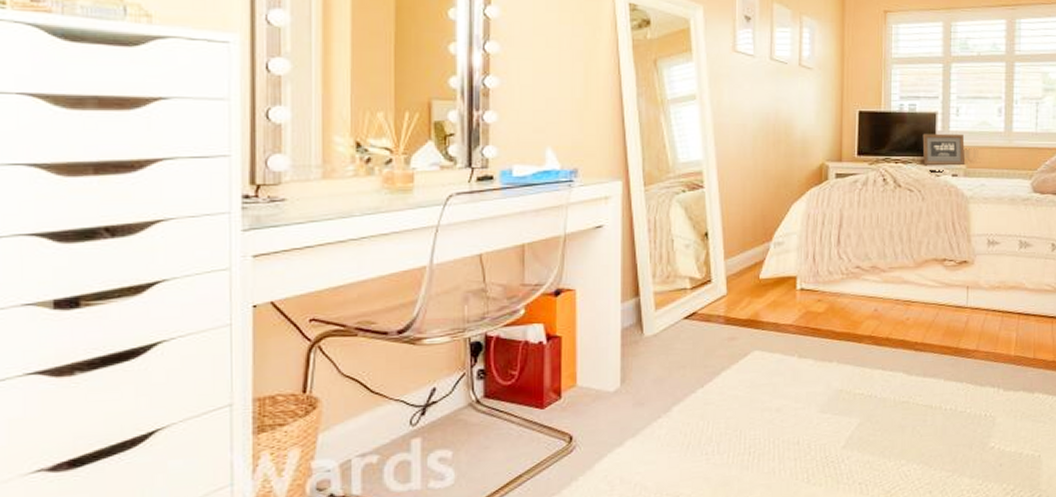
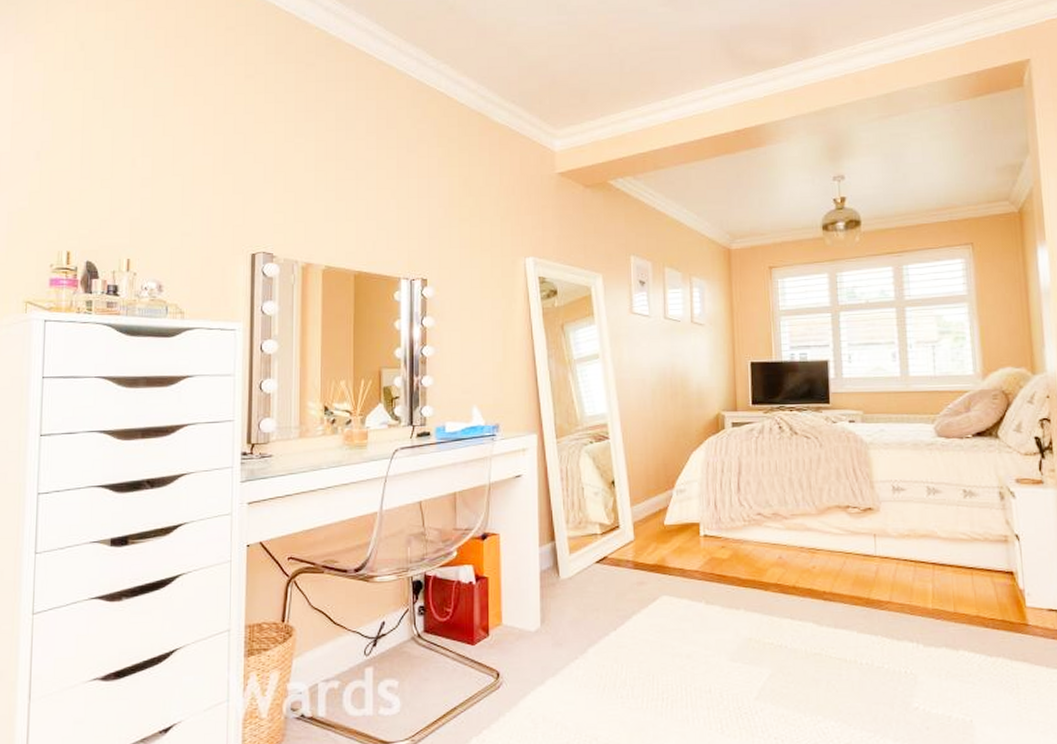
picture frame: present [922,133,965,165] -> none [815,380,861,412]

